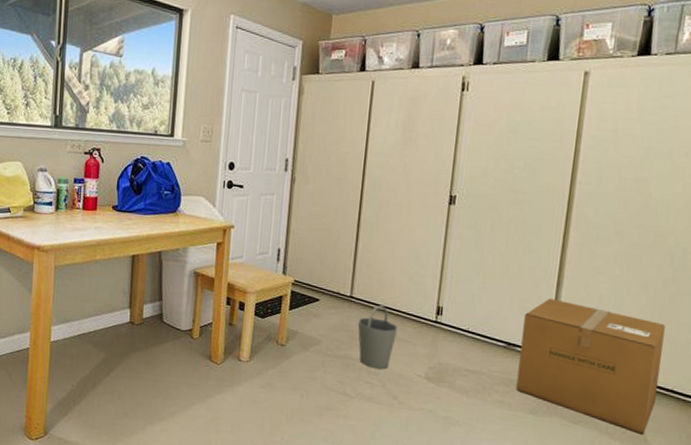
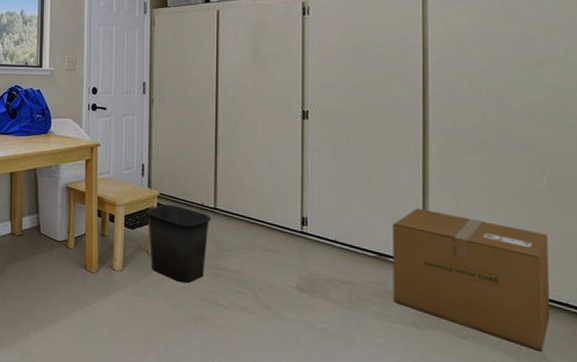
waste bin: none [278,292,347,374] -> present [145,204,212,284]
bucket: present [357,304,399,369] -> none [224,215,265,279]

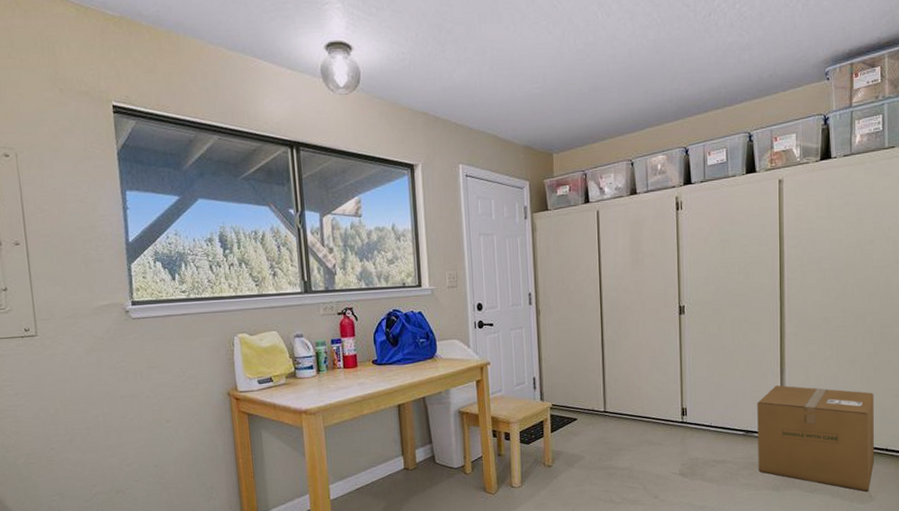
waste bin: present [145,204,212,284] -> none [539,414,603,488]

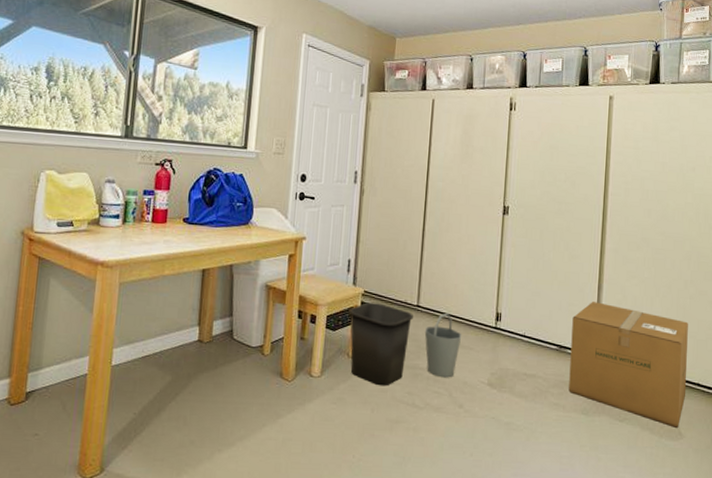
waste bin: none [539,414,603,488] -> present [348,302,414,386]
bucket: none [614,414,651,474] -> present [424,312,462,378]

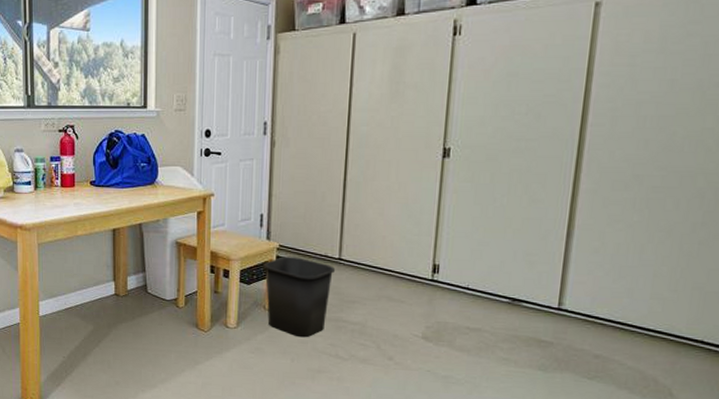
bucket: present [424,312,462,378] -> none [348,265,392,331]
box: present [568,302,688,428] -> none [522,250,694,388]

